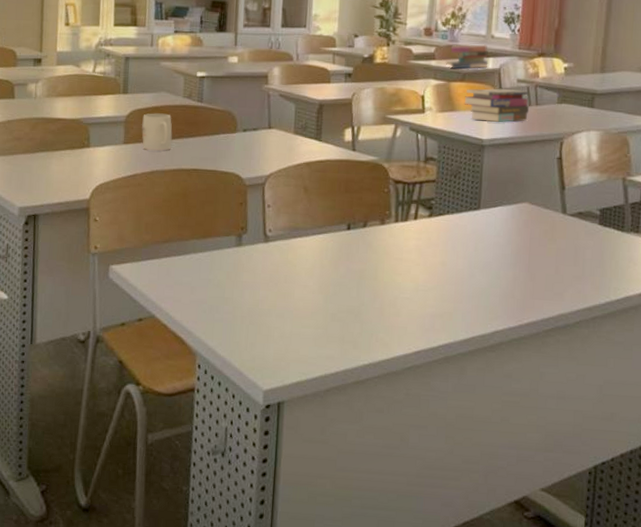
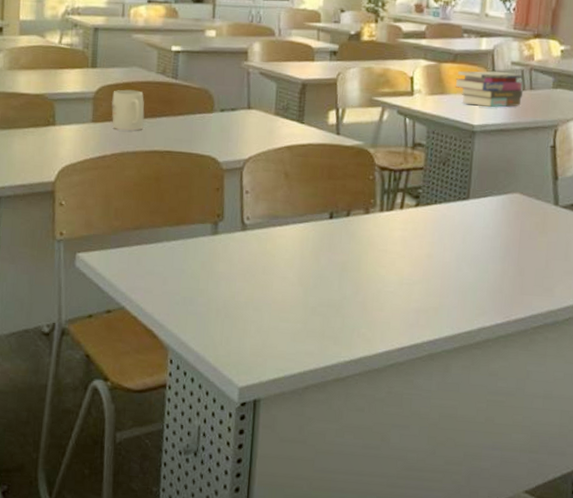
books: present [445,44,489,70] -> none [436,23,483,50]

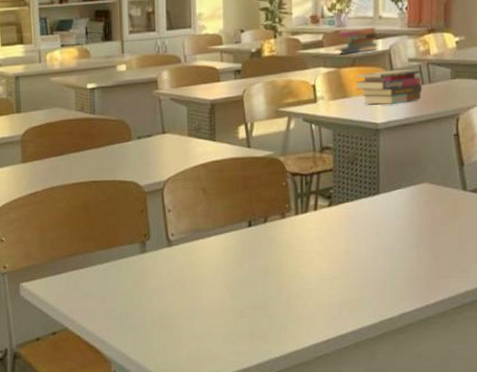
mug: present [111,89,145,131] -> none [38,129,69,167]
books: none [436,23,483,50] -> present [334,26,378,55]

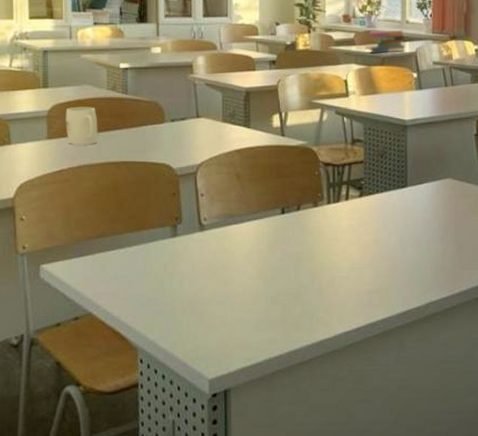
mug: none [38,129,69,167] -> present [65,106,98,145]
books: present [357,69,423,106] -> none [386,70,446,104]

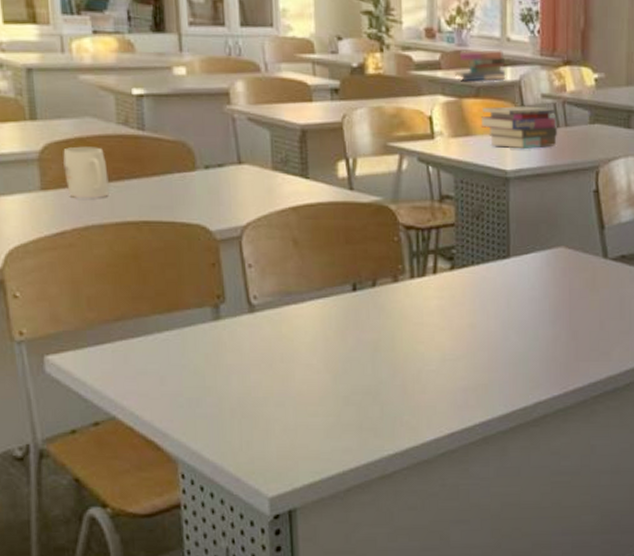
books: none [386,70,446,104] -> present [482,105,558,150]

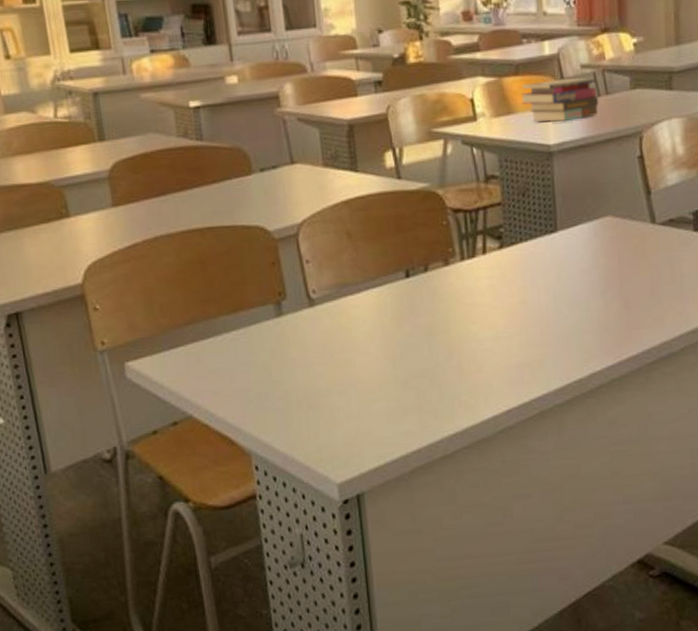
mug: present [63,146,109,198] -> none [130,160,174,211]
books: present [454,49,506,82] -> none [492,25,544,61]

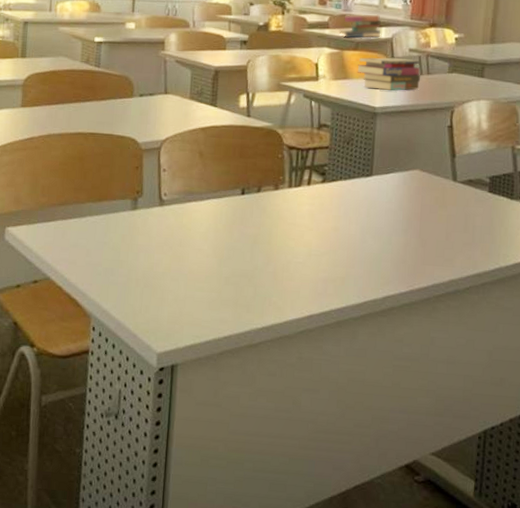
books: none [492,25,544,61] -> present [339,14,382,39]

